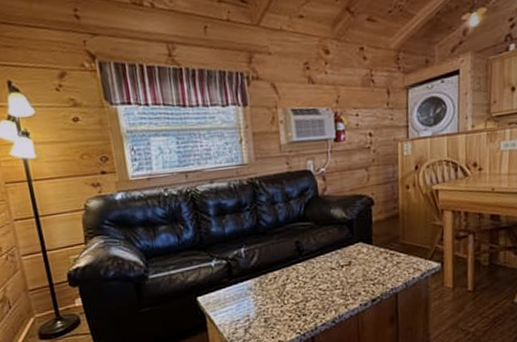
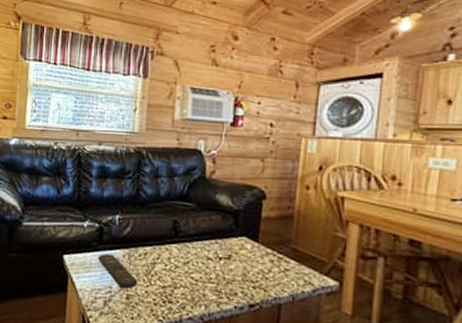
remote control: none [231,286,272,314] -> present [98,253,137,289]

